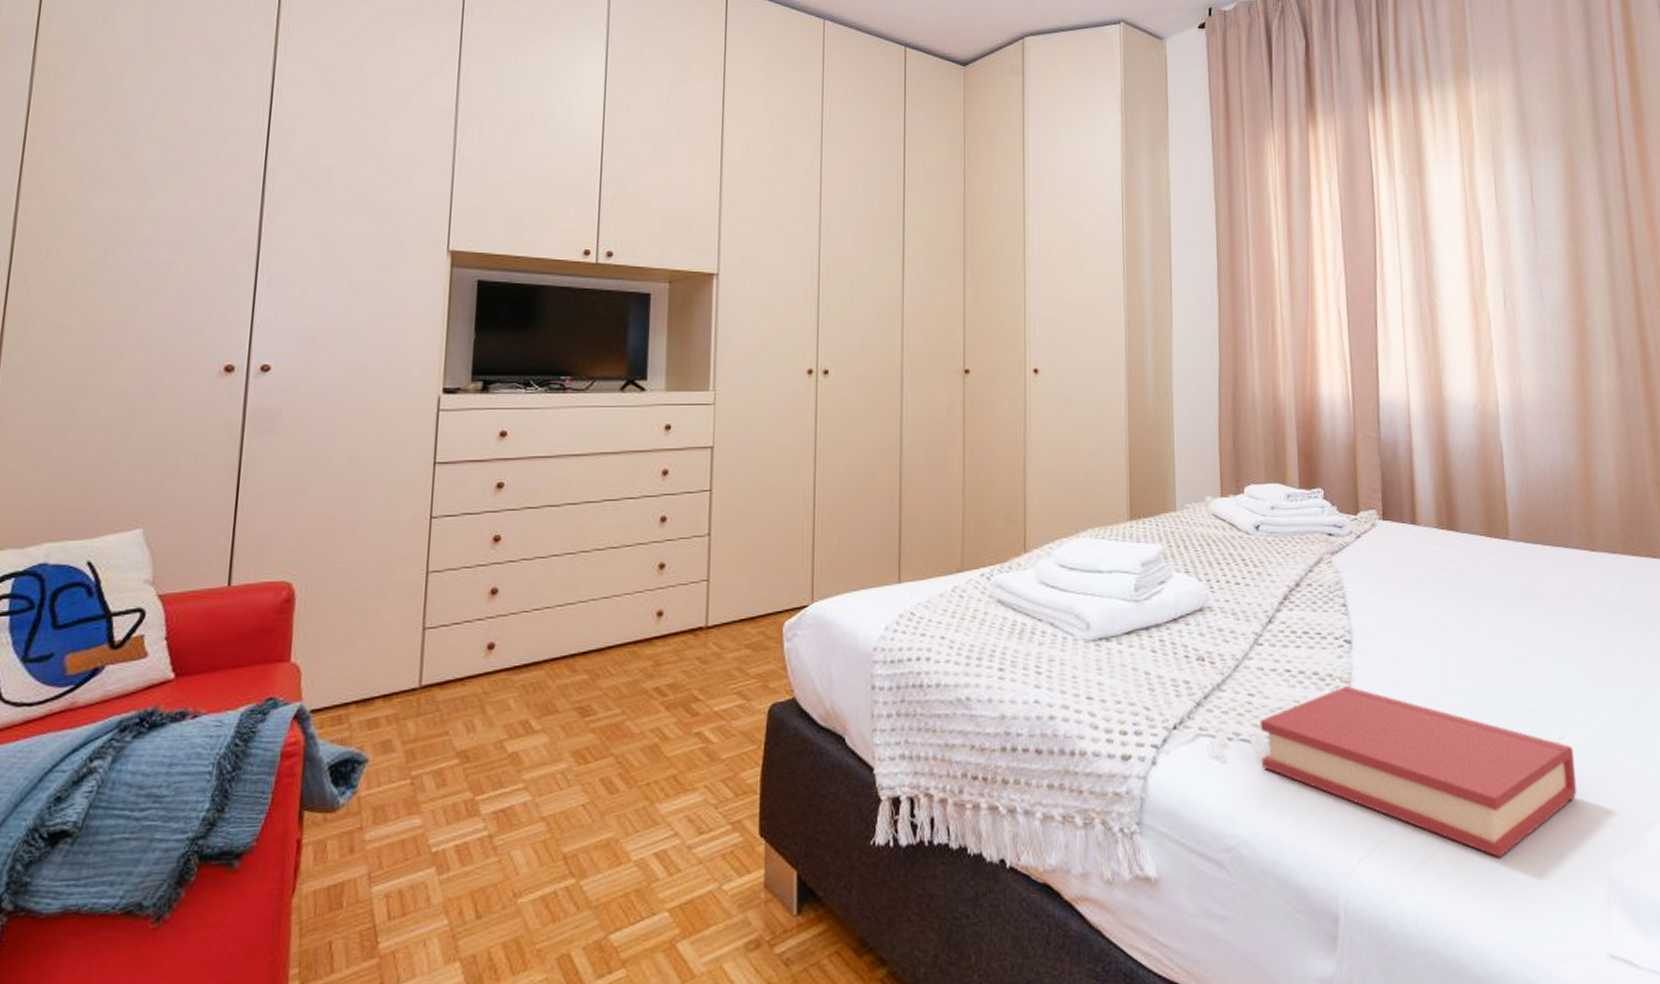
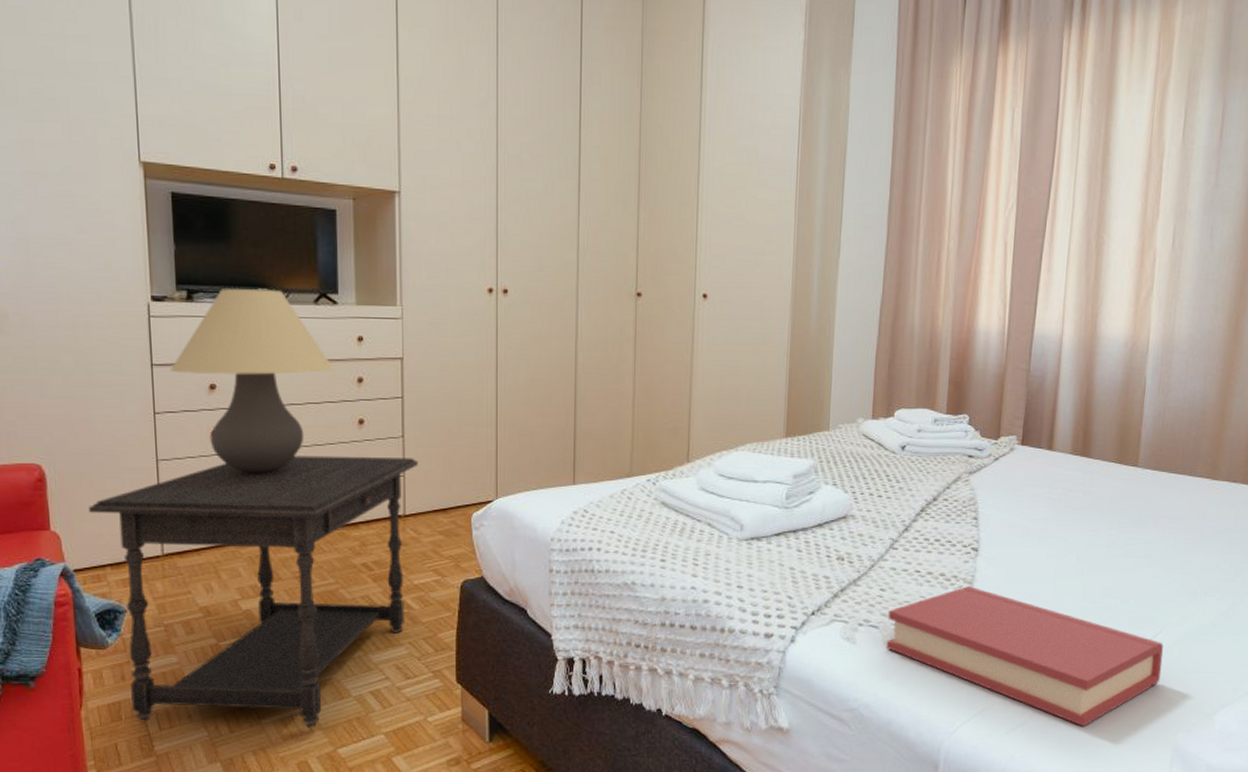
side table: none [338,559,725,910] -> present [88,455,418,728]
table lamp: none [455,378,638,585] -> present [171,289,334,474]

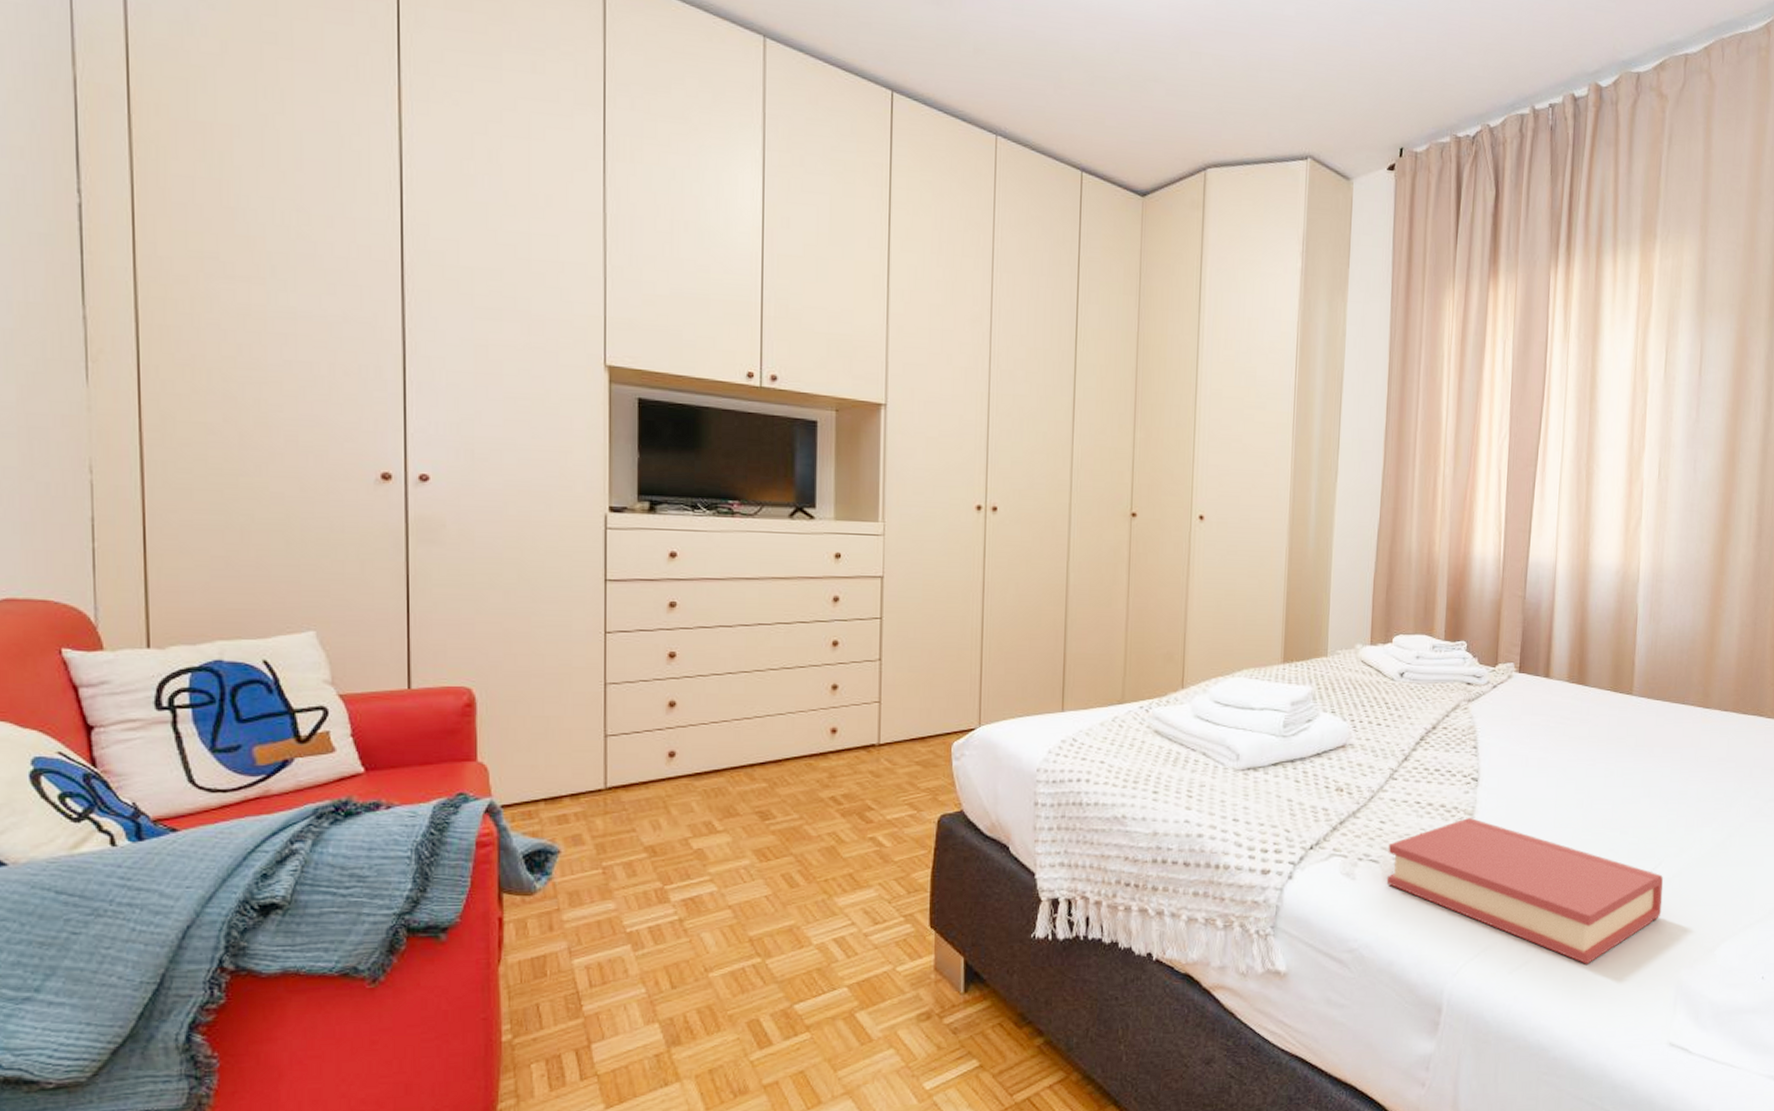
side table: present [88,455,418,728] -> none [522,679,895,981]
table lamp: present [171,289,334,474] -> none [627,500,808,699]

